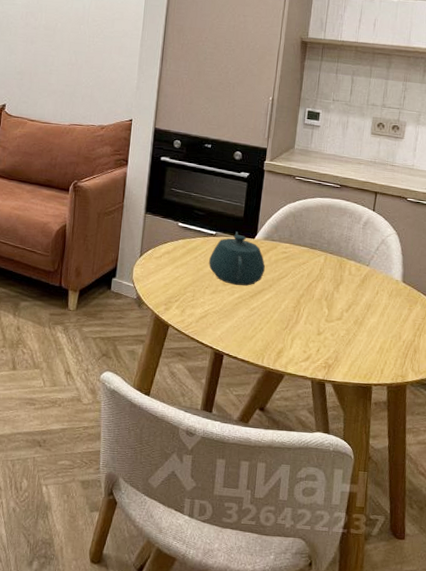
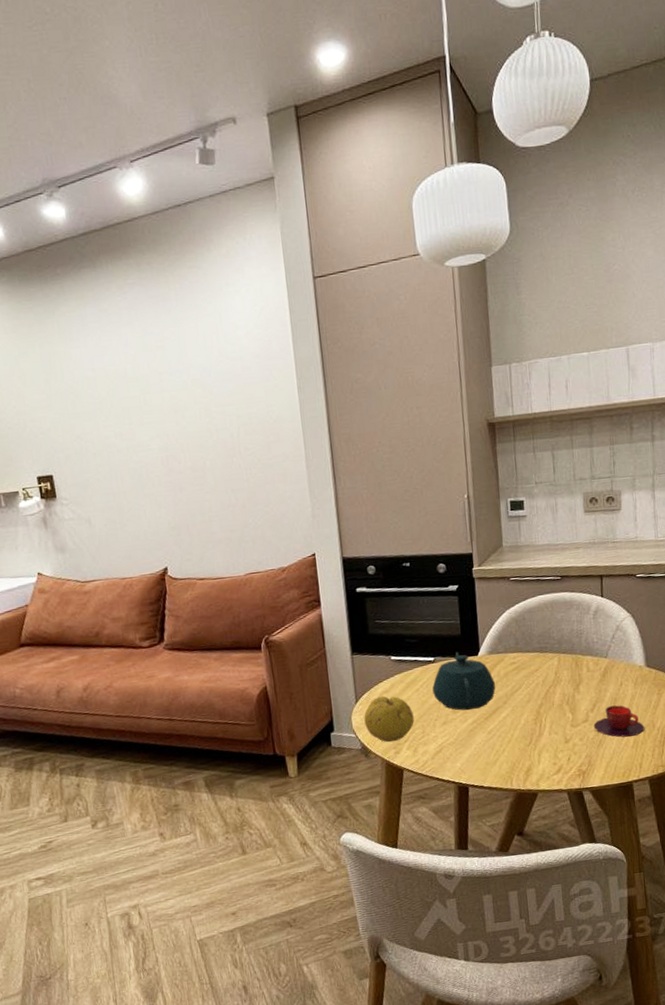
fruit: none [143,255,188,299] -> present [364,695,414,743]
teacup: none [346,310,392,343] -> present [593,705,645,738]

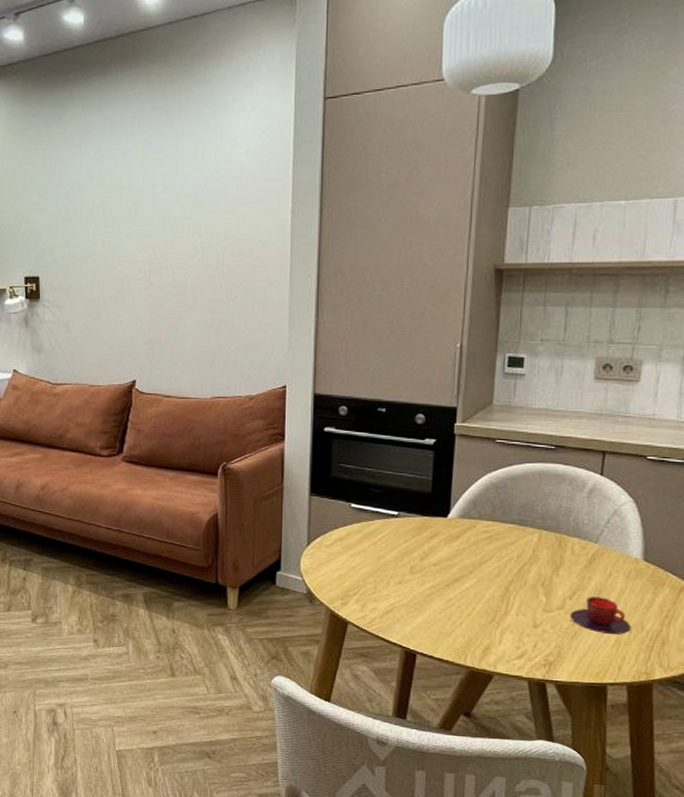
fruit: present [364,695,414,743] -> none [313,542,367,593]
teapot: present [432,652,495,711] -> none [392,510,462,574]

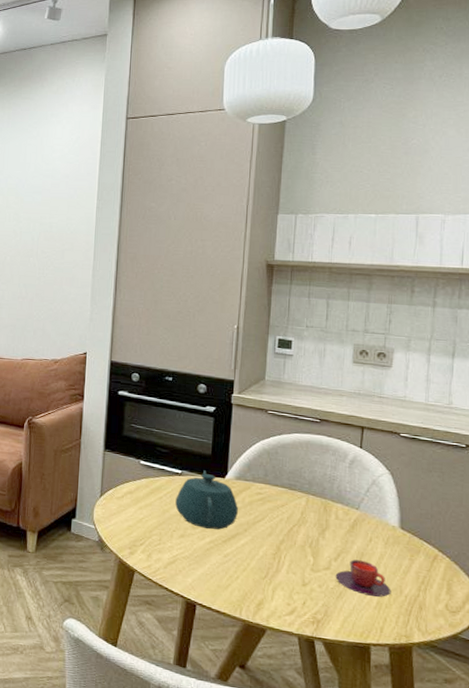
teapot: none [392,510,462,574] -> present [175,470,238,530]

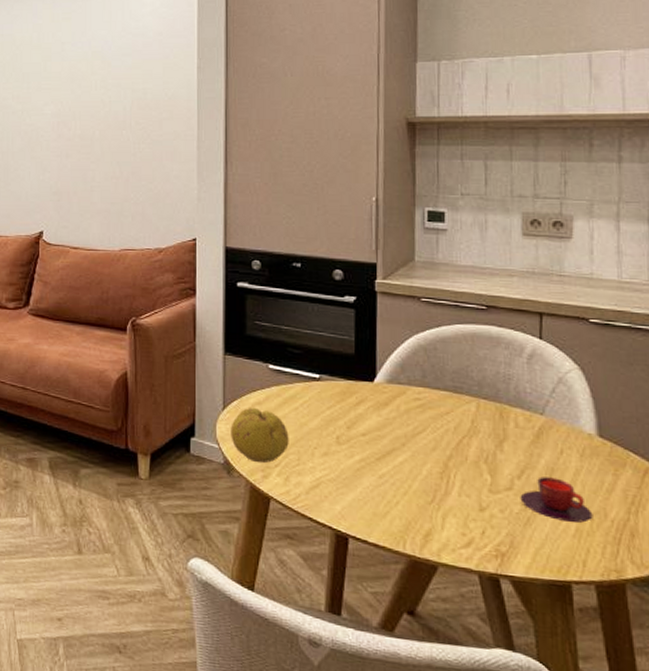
fruit: none [105,495,153,542] -> present [230,407,289,464]
teapot: present [175,470,238,530] -> none [315,373,392,445]

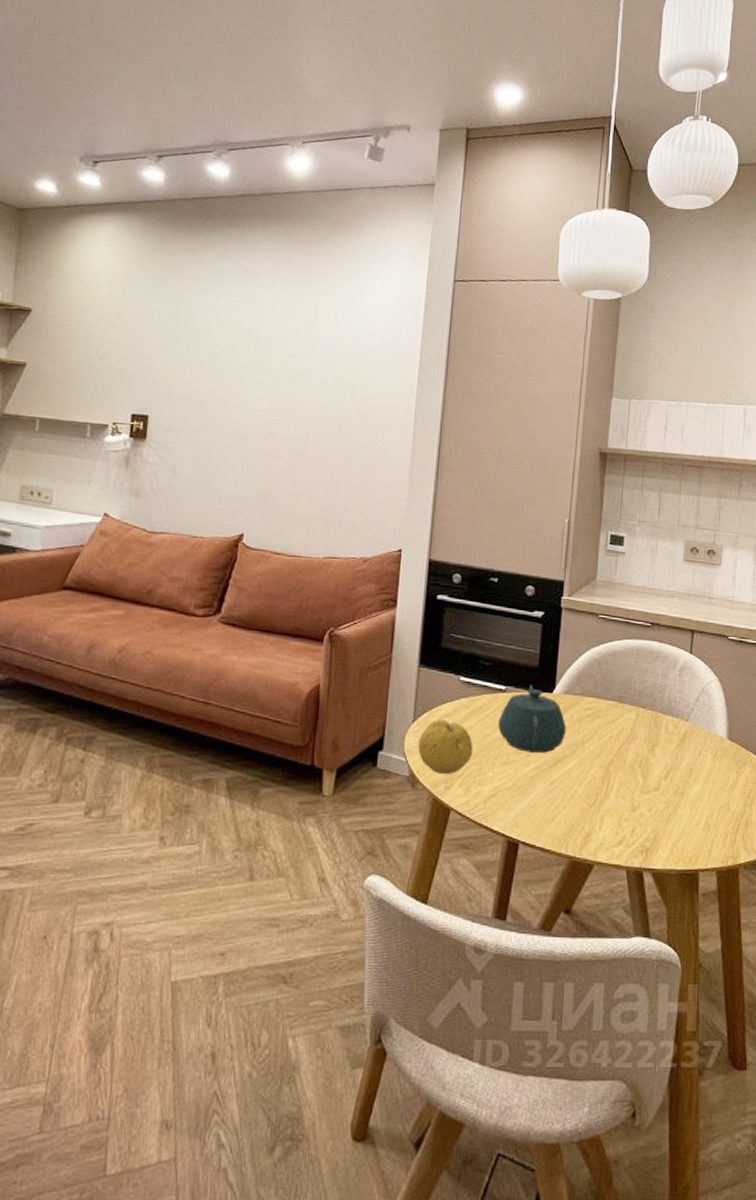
teapot: none [315,373,392,445] -> present [498,685,566,754]
teacup: present [520,477,593,523] -> none [664,777,719,816]

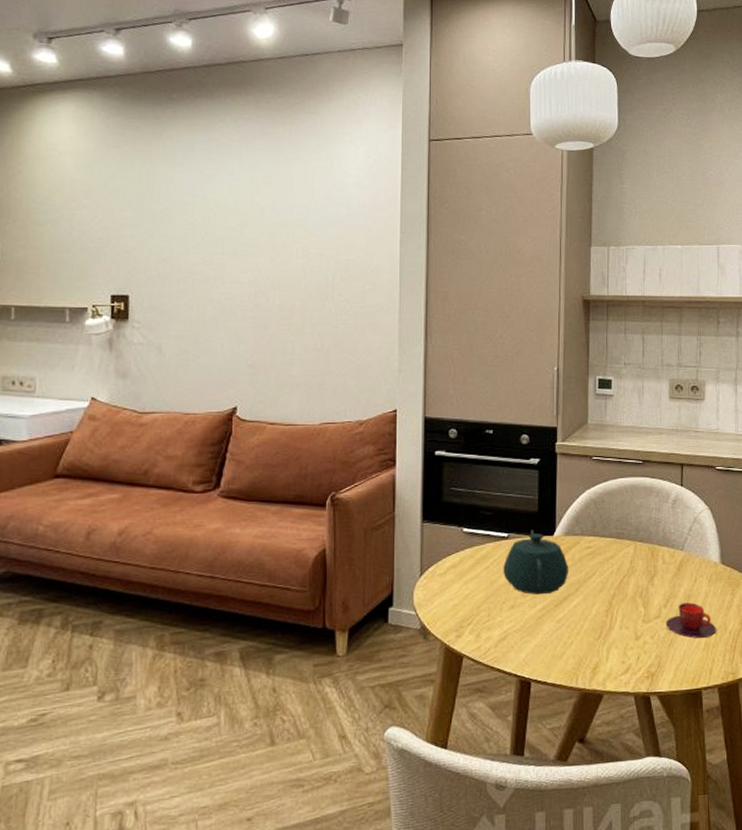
fruit: present [418,719,473,775] -> none [427,570,480,624]
teacup: none [664,777,719,816] -> present [665,602,717,638]

